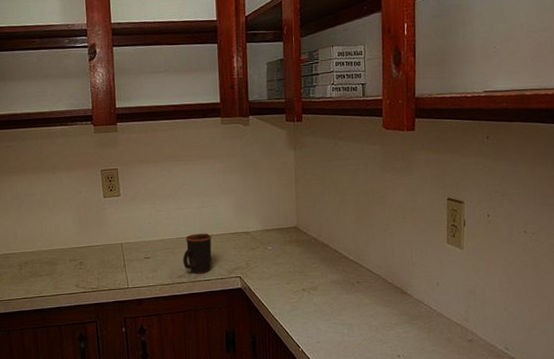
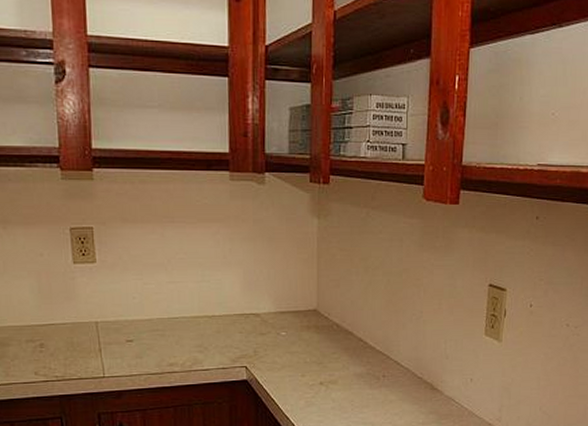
mug: present [183,233,212,274] -> none [175,313,213,362]

